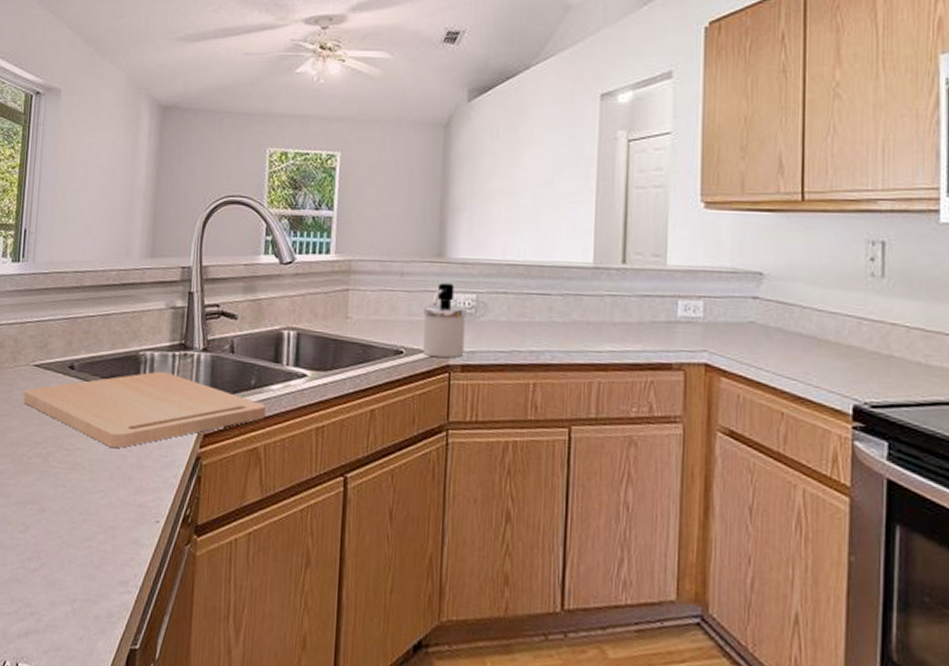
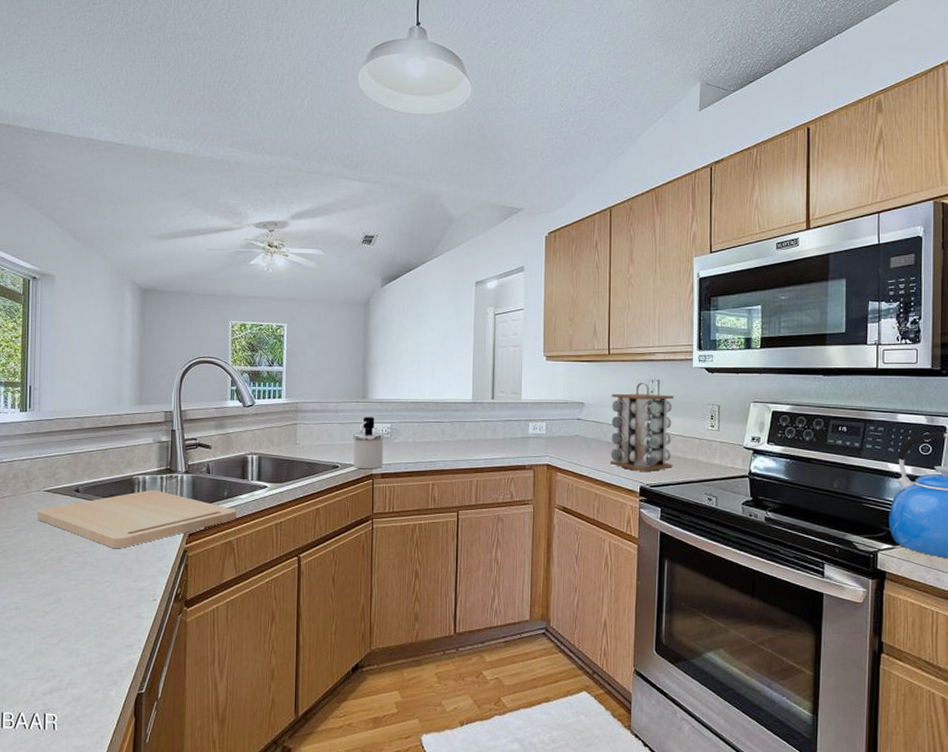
spice rack: none [804,244,908,384] -> present [609,382,674,472]

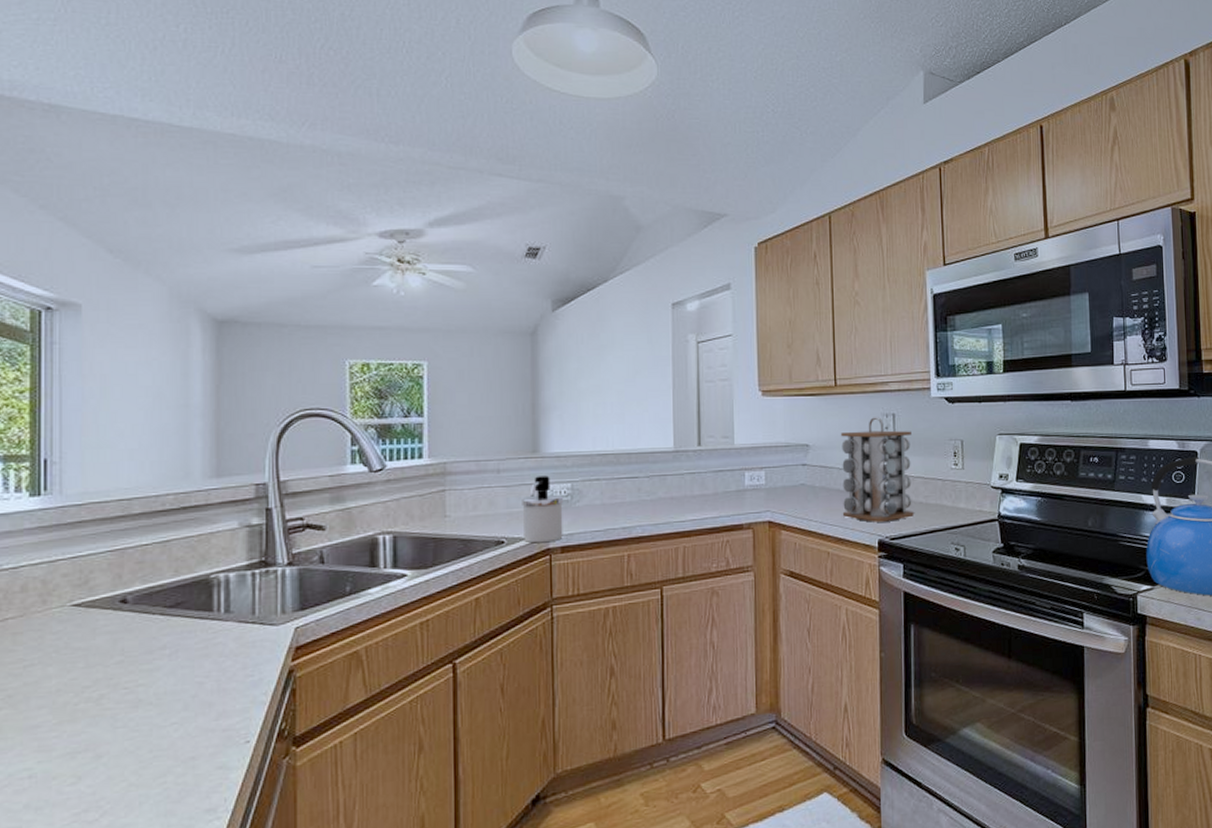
cutting board: present [36,490,236,549] -> none [60,591,364,678]

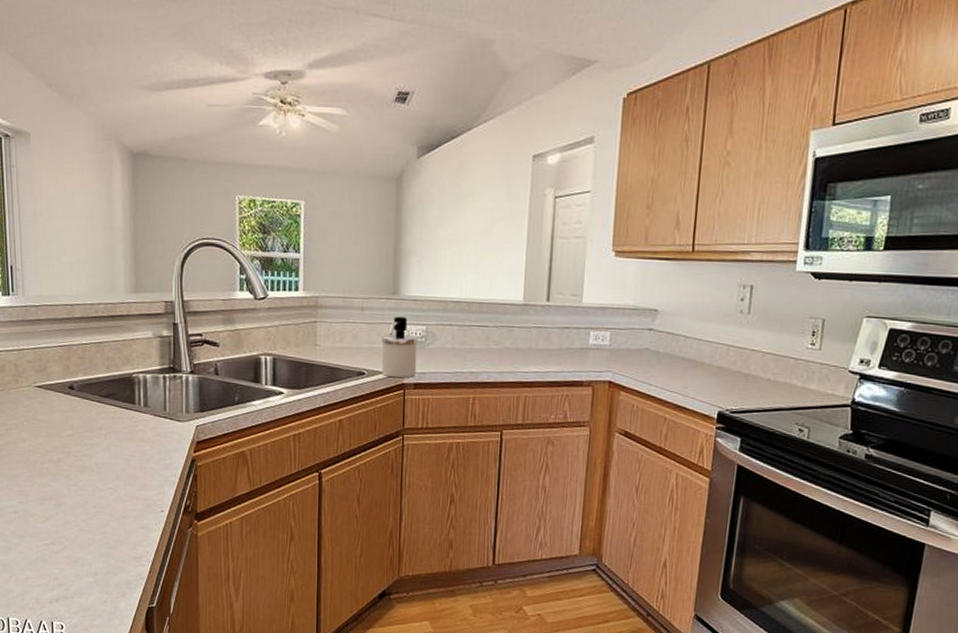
spice rack: present [840,417,914,522] -> none [684,287,769,395]

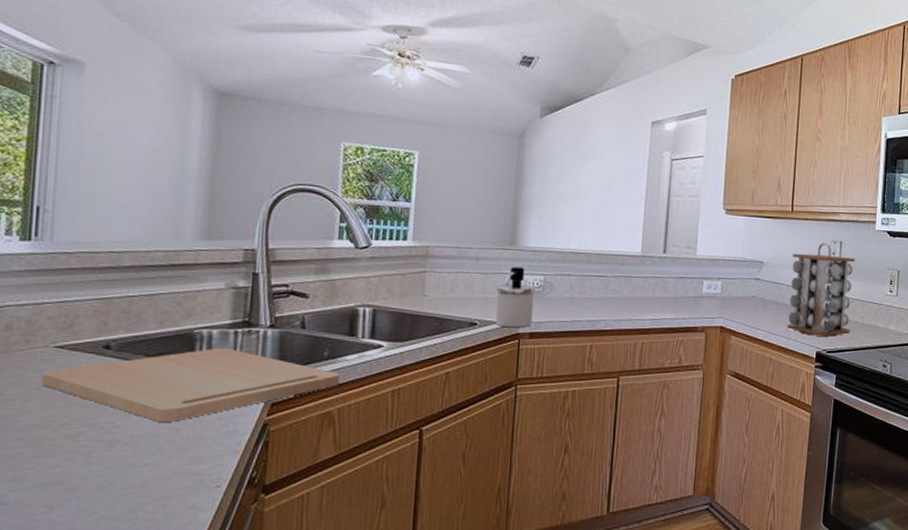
cutting board: none [29,390,249,454] -> present [40,347,340,423]
spice rack: none [684,287,769,395] -> present [786,242,855,337]

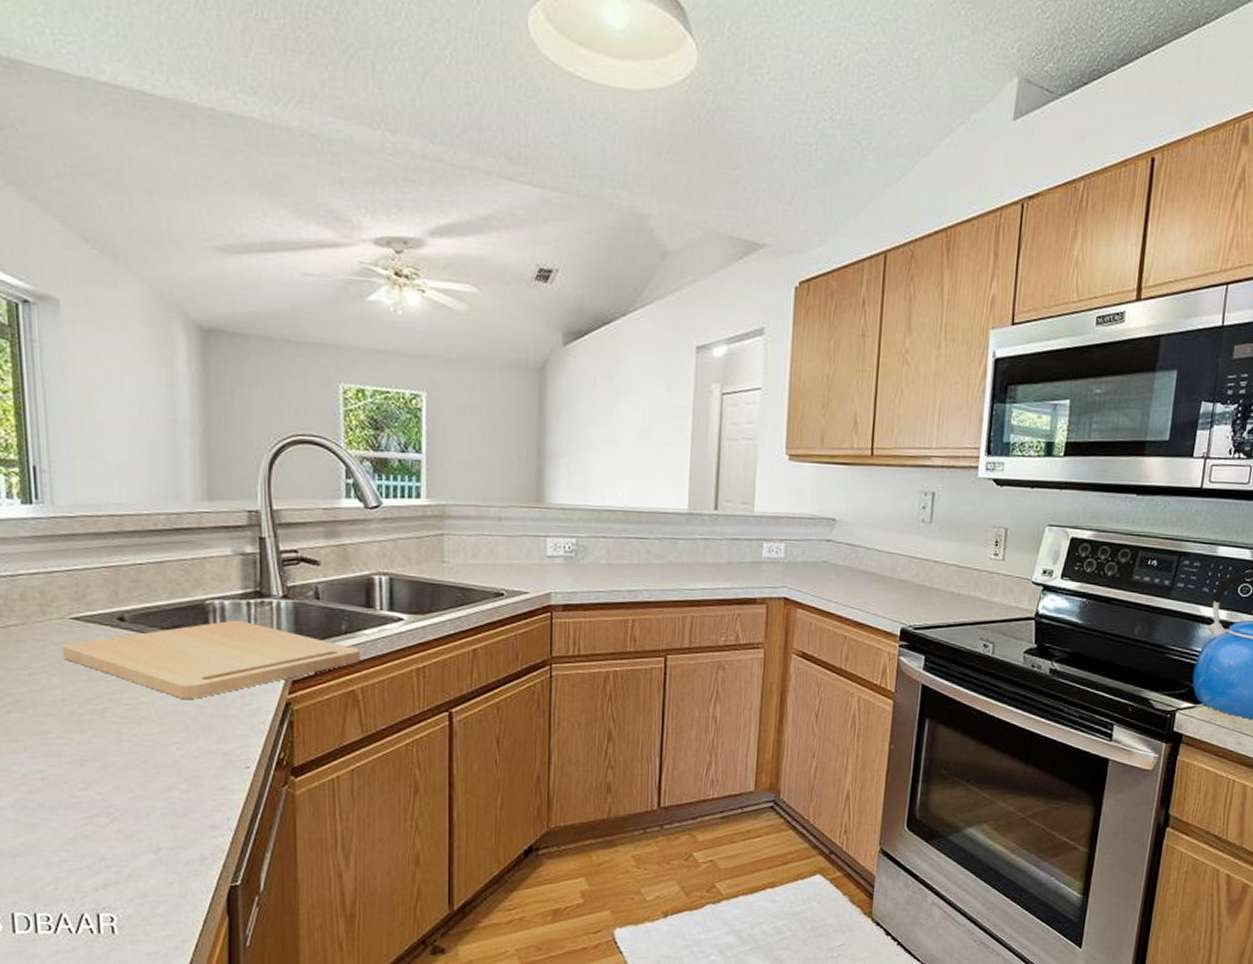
soap dispenser: present [496,267,536,328] -> none [523,528,568,599]
spice rack: present [786,242,855,337] -> none [864,494,951,610]

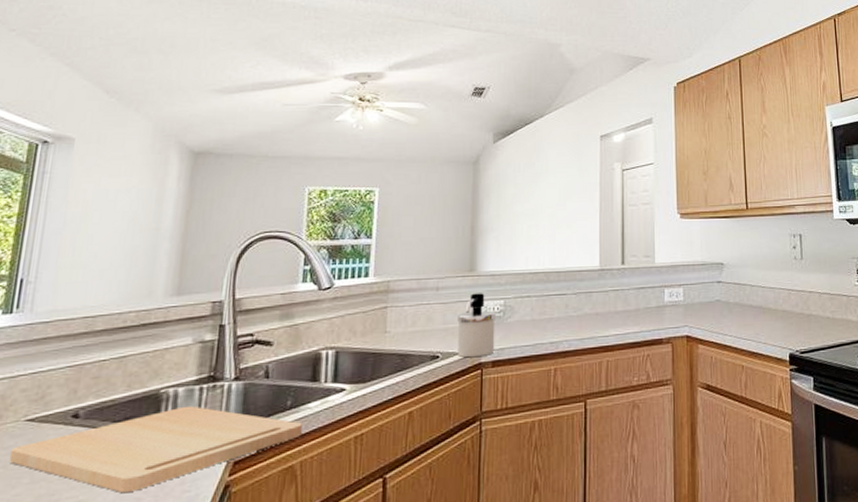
soap dispenser: none [523,528,568,599] -> present [457,293,497,358]

